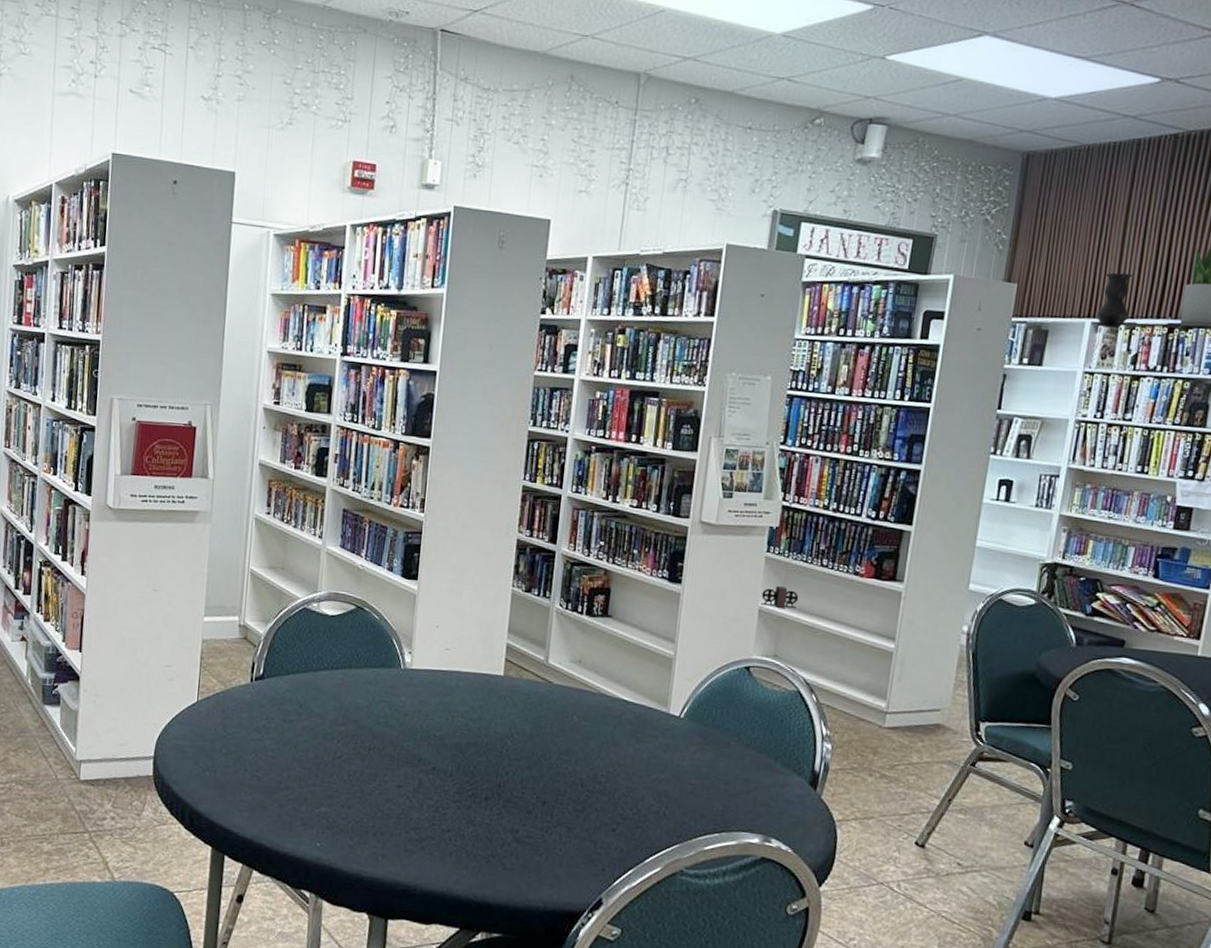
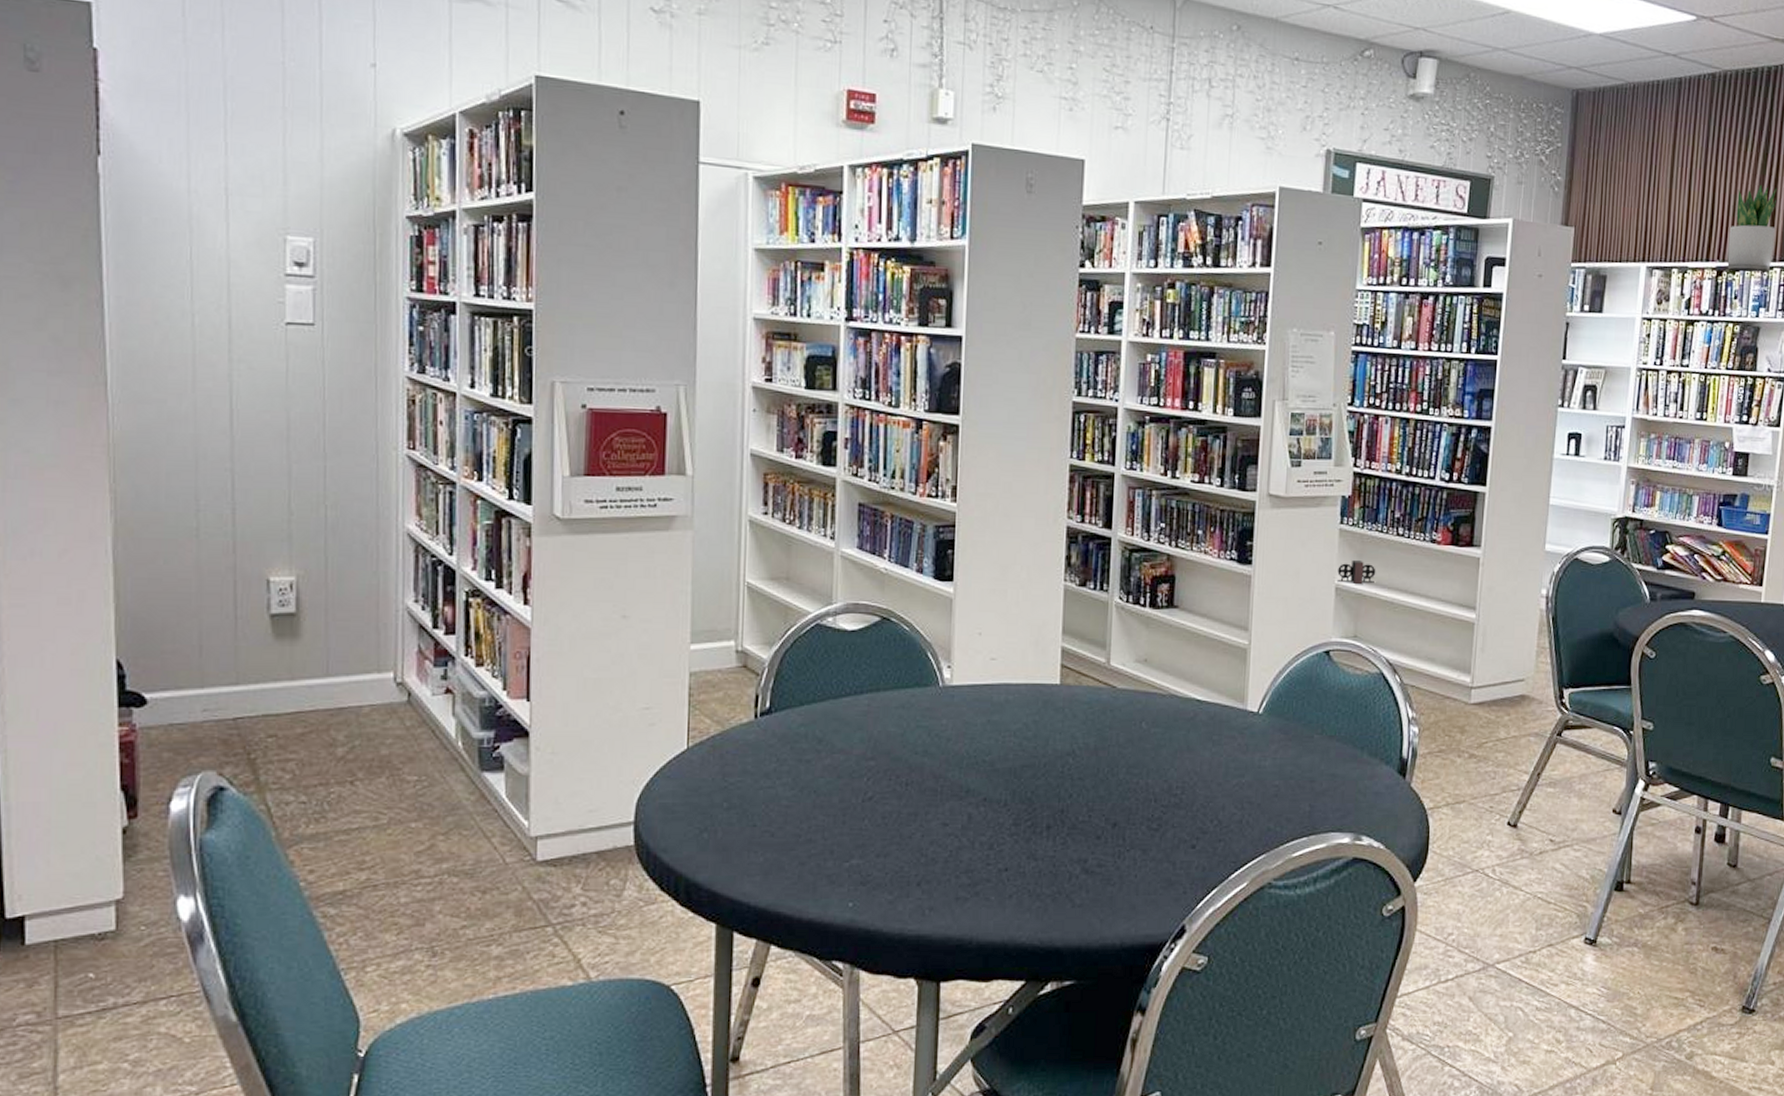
vase: present [1096,272,1133,328] -> none [1651,215,1682,272]

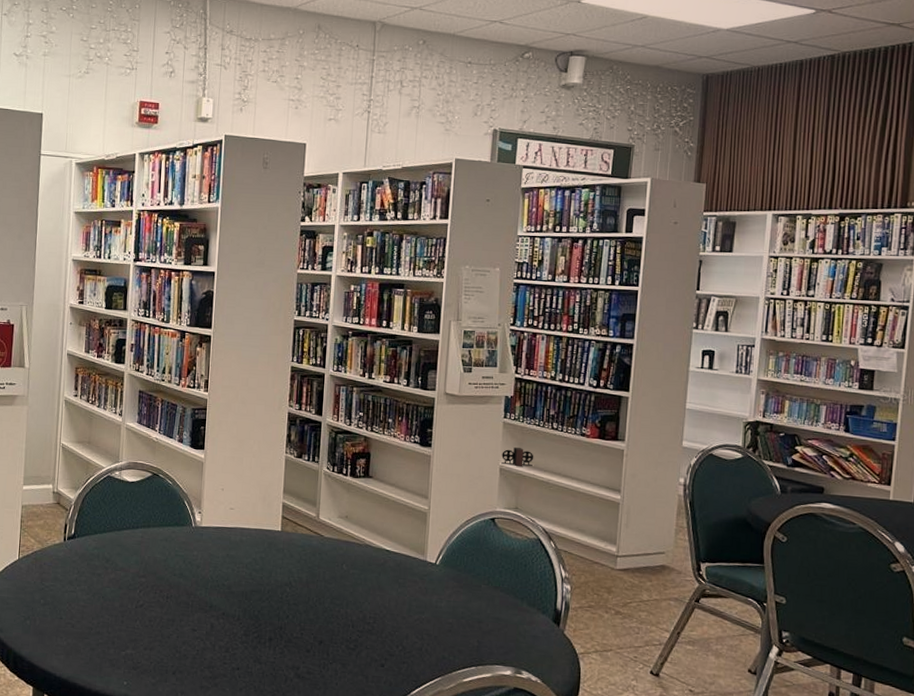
planter: present [1727,184,1777,273] -> none [849,144,897,218]

